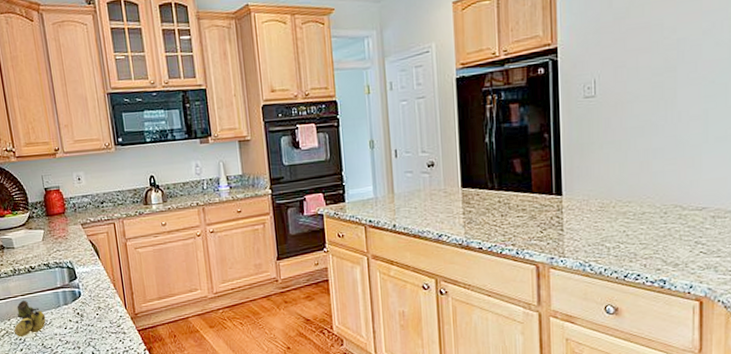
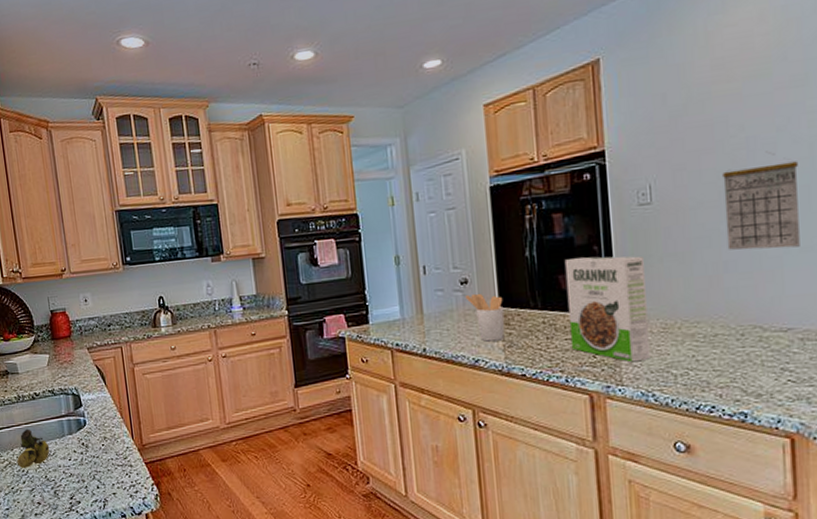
utensil holder: none [431,175,466,219] -> present [465,293,505,342]
cereal box: none [519,143,588,237] -> present [564,256,650,363]
calendar: none [656,52,718,139] -> present [723,151,800,250]

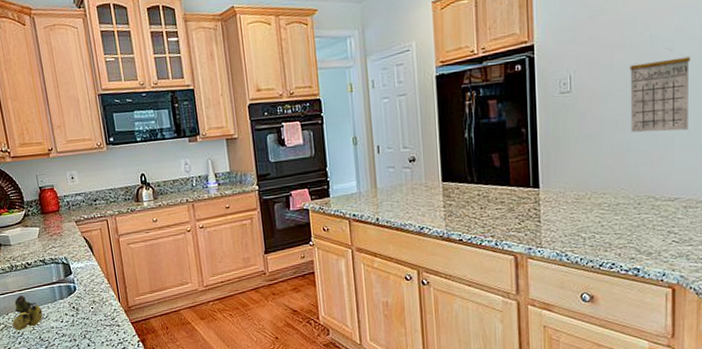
utensil holder: present [465,293,505,342] -> none [413,169,446,212]
cereal box: present [564,256,650,363] -> none [497,137,565,228]

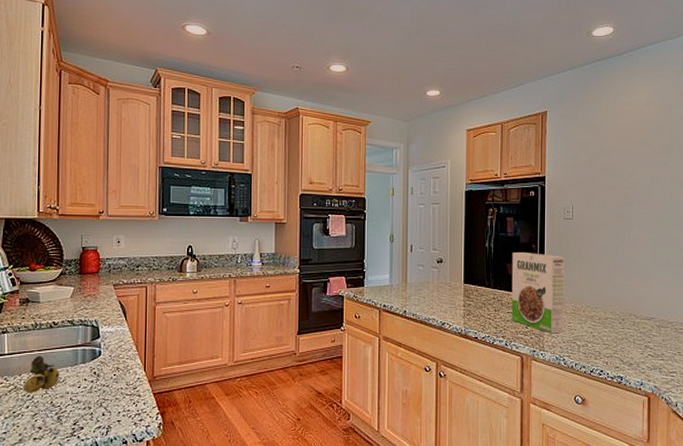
cereal box: none [497,137,565,228] -> present [511,252,564,334]
calendar: present [630,47,690,133] -> none [618,193,663,261]

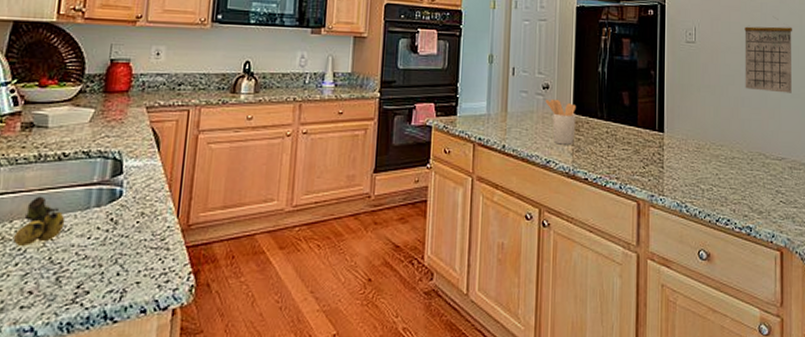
utensil holder: none [439,271,467,309] -> present [545,98,576,145]
cereal box: present [511,252,564,334] -> none [626,79,686,175]
calendar: none [618,193,663,261] -> present [744,16,792,93]

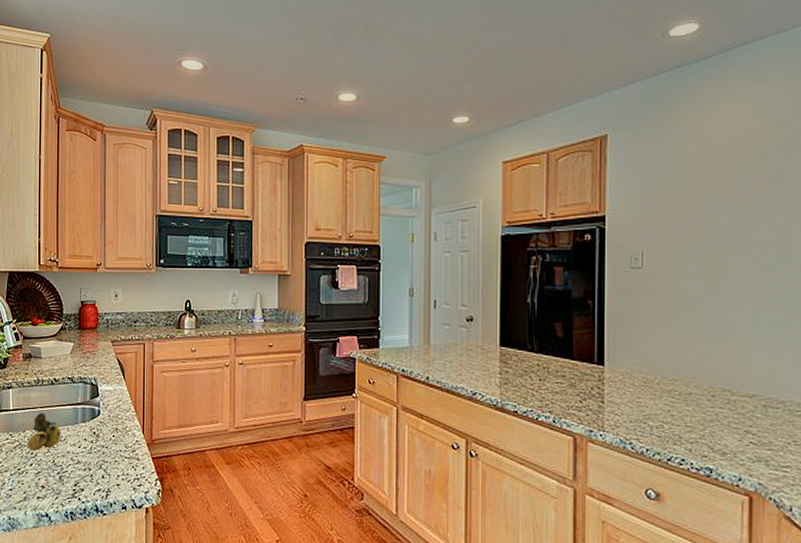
utensil holder: present [545,98,576,145] -> none [469,331,503,377]
calendar: present [744,16,792,93] -> none [705,234,770,322]

